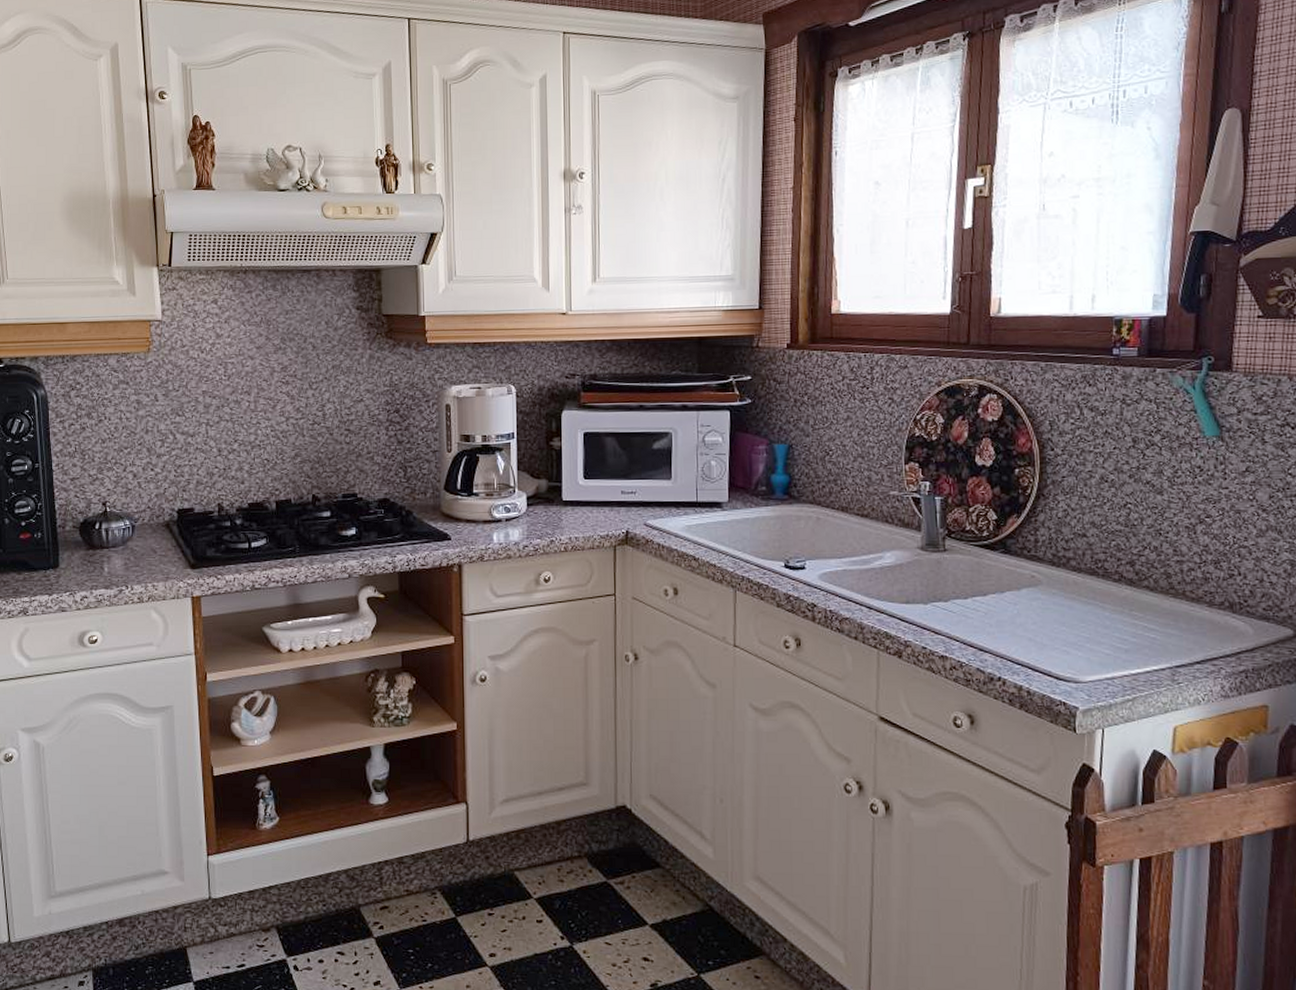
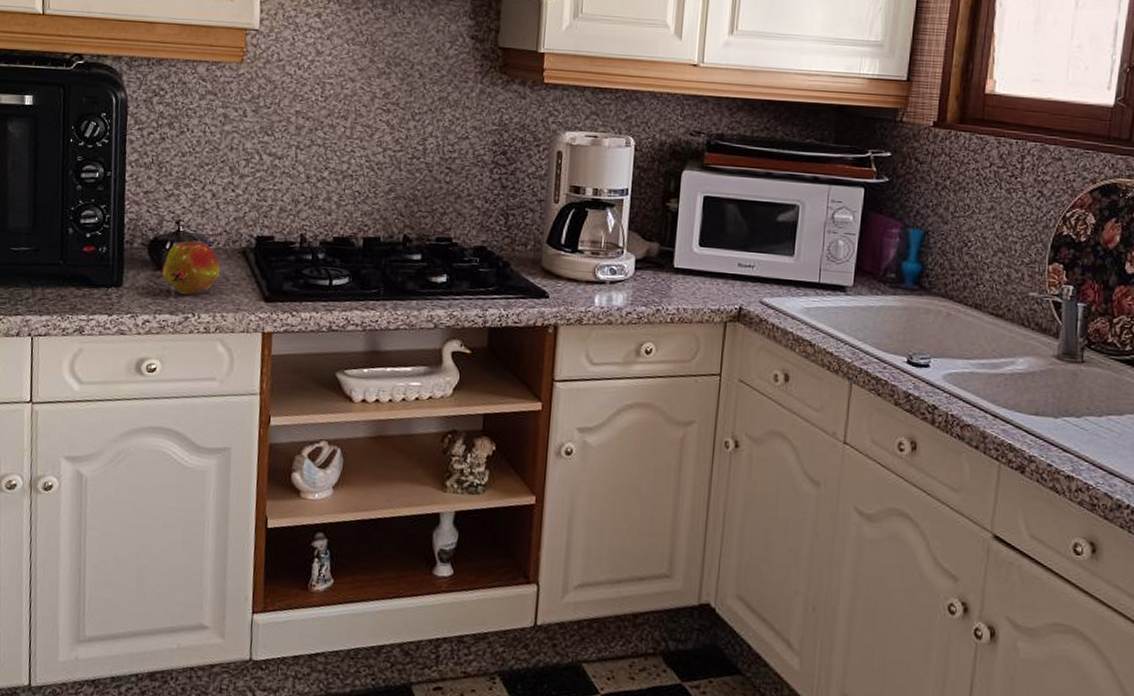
fruit: none [93,519,147,570] -> present [161,241,220,295]

